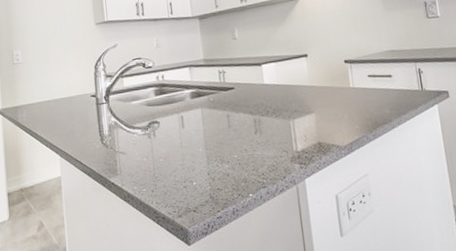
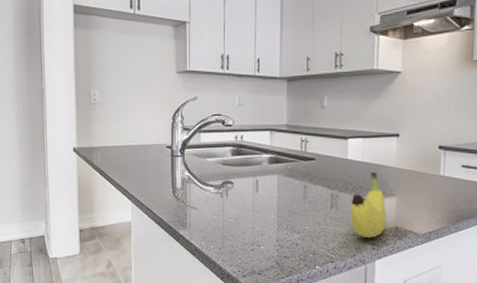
fruit: none [273,92,309,158] -> present [350,171,387,238]

